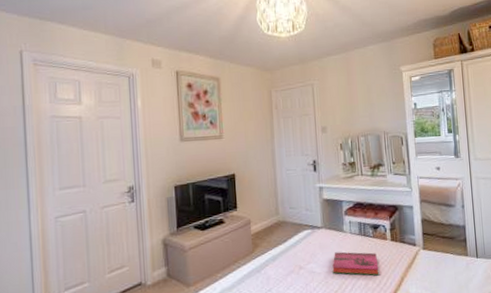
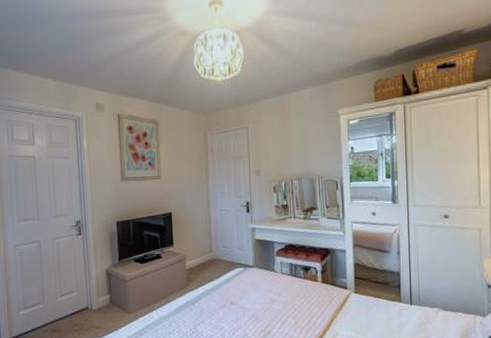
hardback book: present [332,252,379,276] -> none [262,290,309,315]

